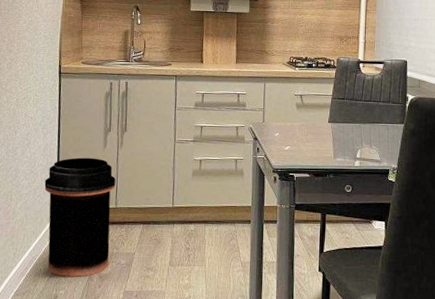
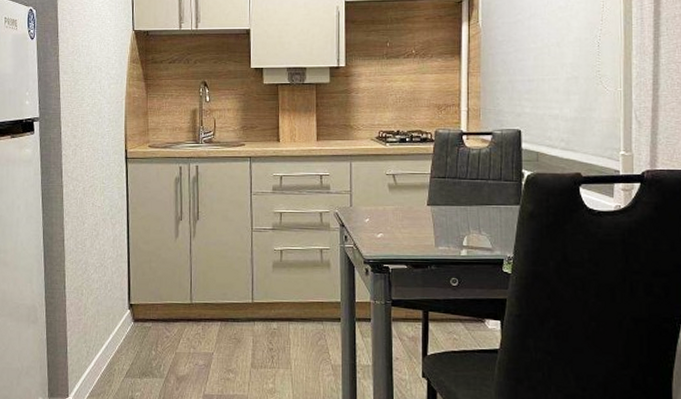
trash can: present [44,157,116,277] -> none [115,249,190,378]

